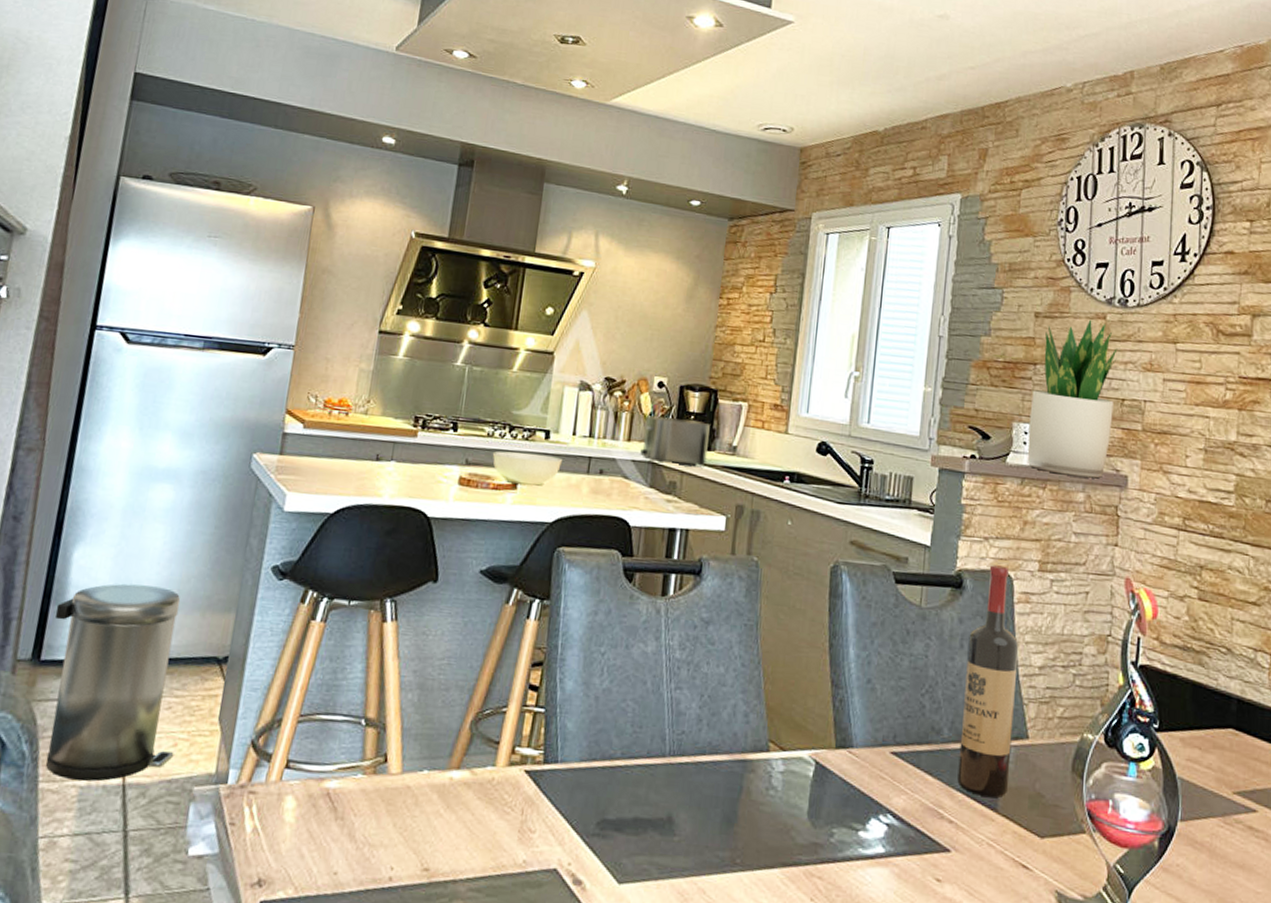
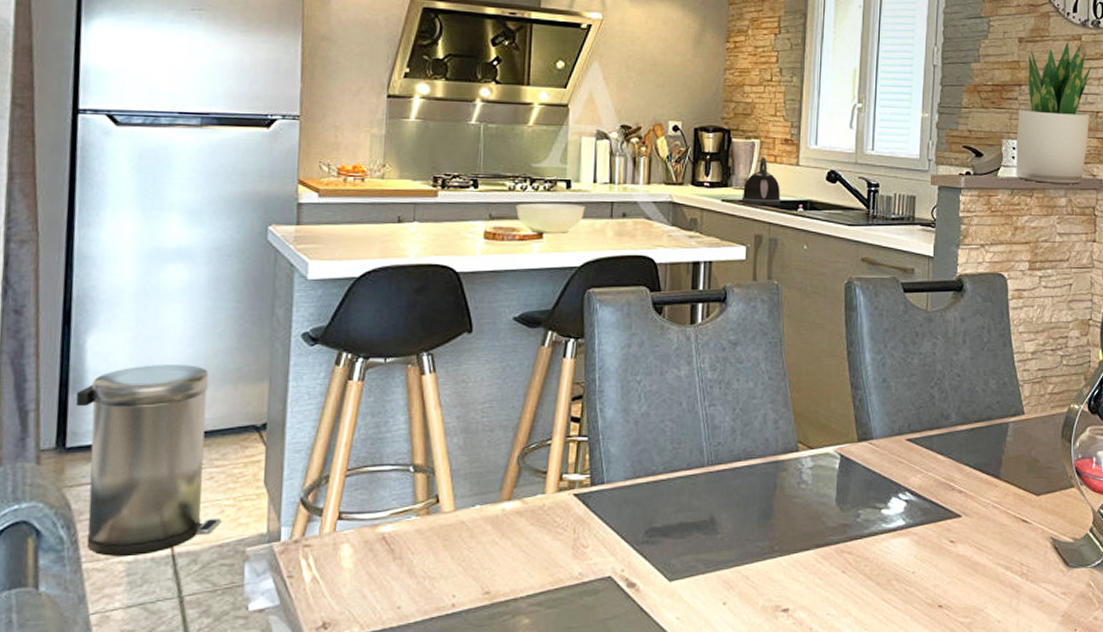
toaster: present [640,415,710,467] -> none [660,158,725,203]
kettle: none [724,421,767,475] -> present [741,157,781,206]
wine bottle: present [957,565,1019,798] -> none [965,268,1014,468]

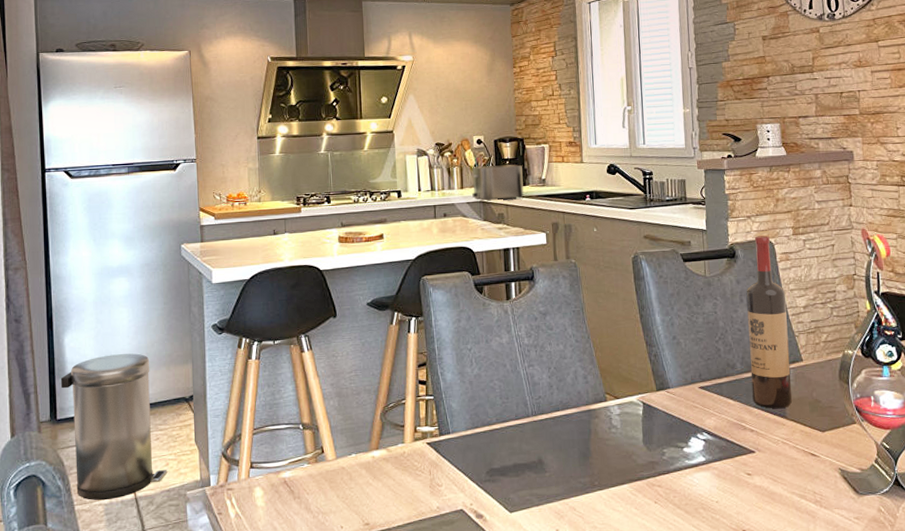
bowl: present [515,203,585,233] -> none [360,209,414,235]
toaster: none [660,158,725,203] -> present [472,164,524,201]
kettle: present [741,157,781,206] -> none [538,158,571,199]
wine bottle: none [965,268,1014,468] -> present [746,235,792,409]
planter: present [1016,41,1092,184] -> none [769,34,836,159]

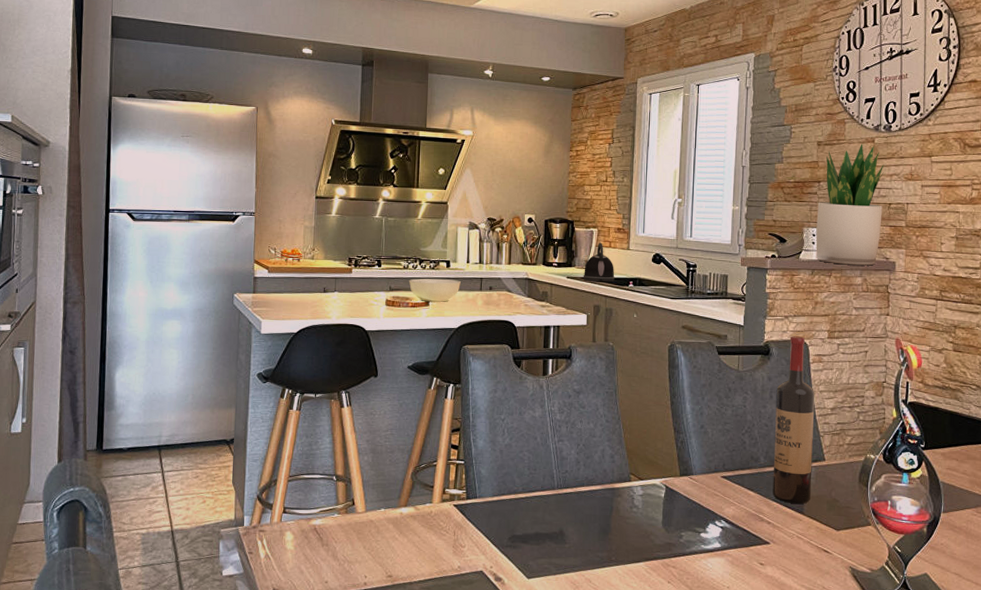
pedal bin: present [60,353,168,500] -> none [108,393,204,530]
bowl: none [360,209,414,235] -> present [408,278,461,302]
toaster: present [472,164,524,201] -> none [519,244,570,279]
kettle: none [538,158,571,199] -> present [583,243,615,283]
planter: none [769,34,836,159] -> present [816,143,884,266]

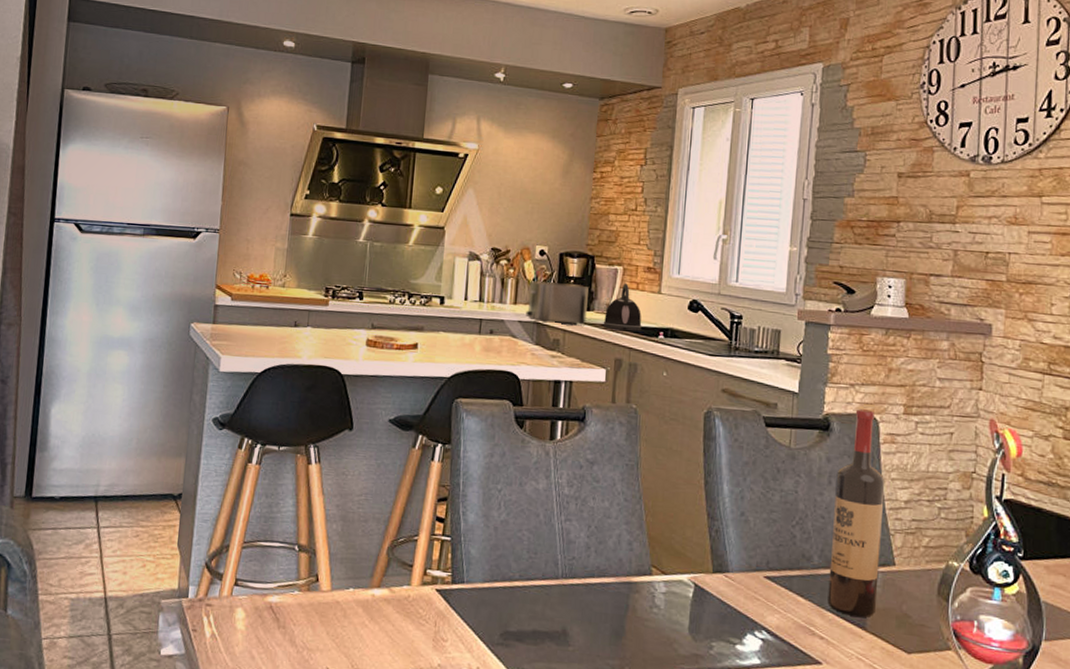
bowl: present [408,278,461,302] -> none [394,315,456,346]
toaster: none [519,244,570,279] -> present [526,281,589,325]
planter: present [816,143,884,266] -> none [892,177,982,328]

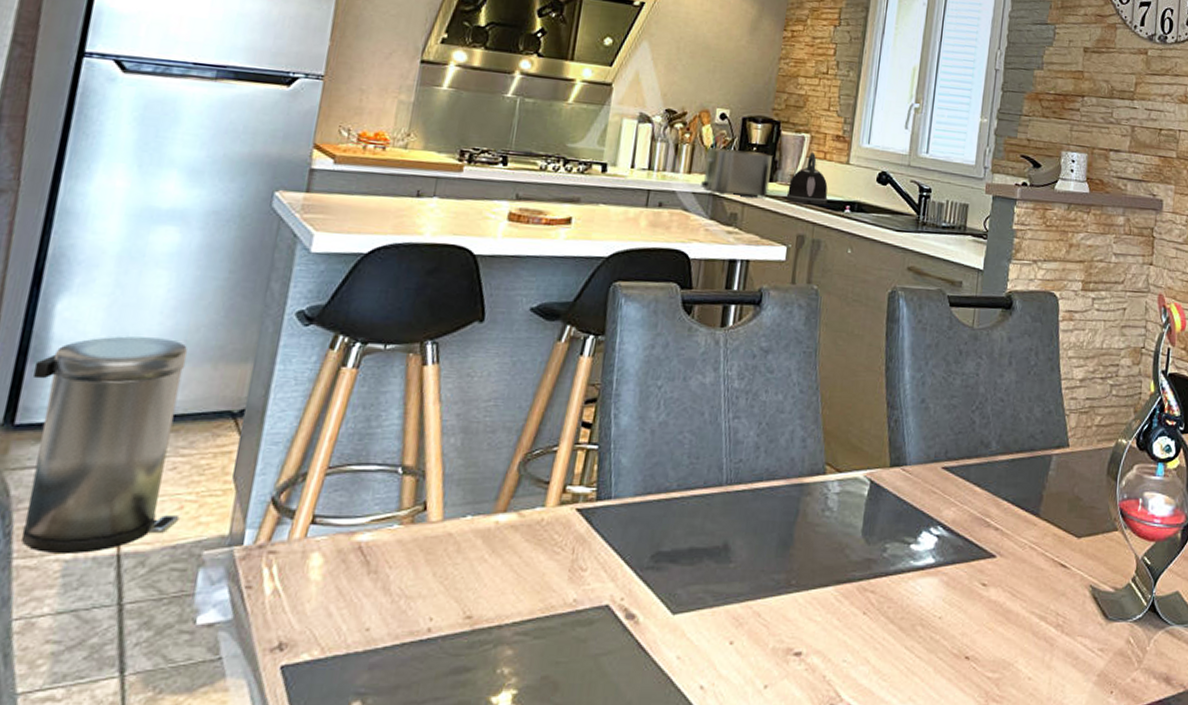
pedal bin: none [40,434,144,595] -> present [20,336,188,554]
wine bottle: present [827,409,885,618] -> none [1003,286,1063,504]

